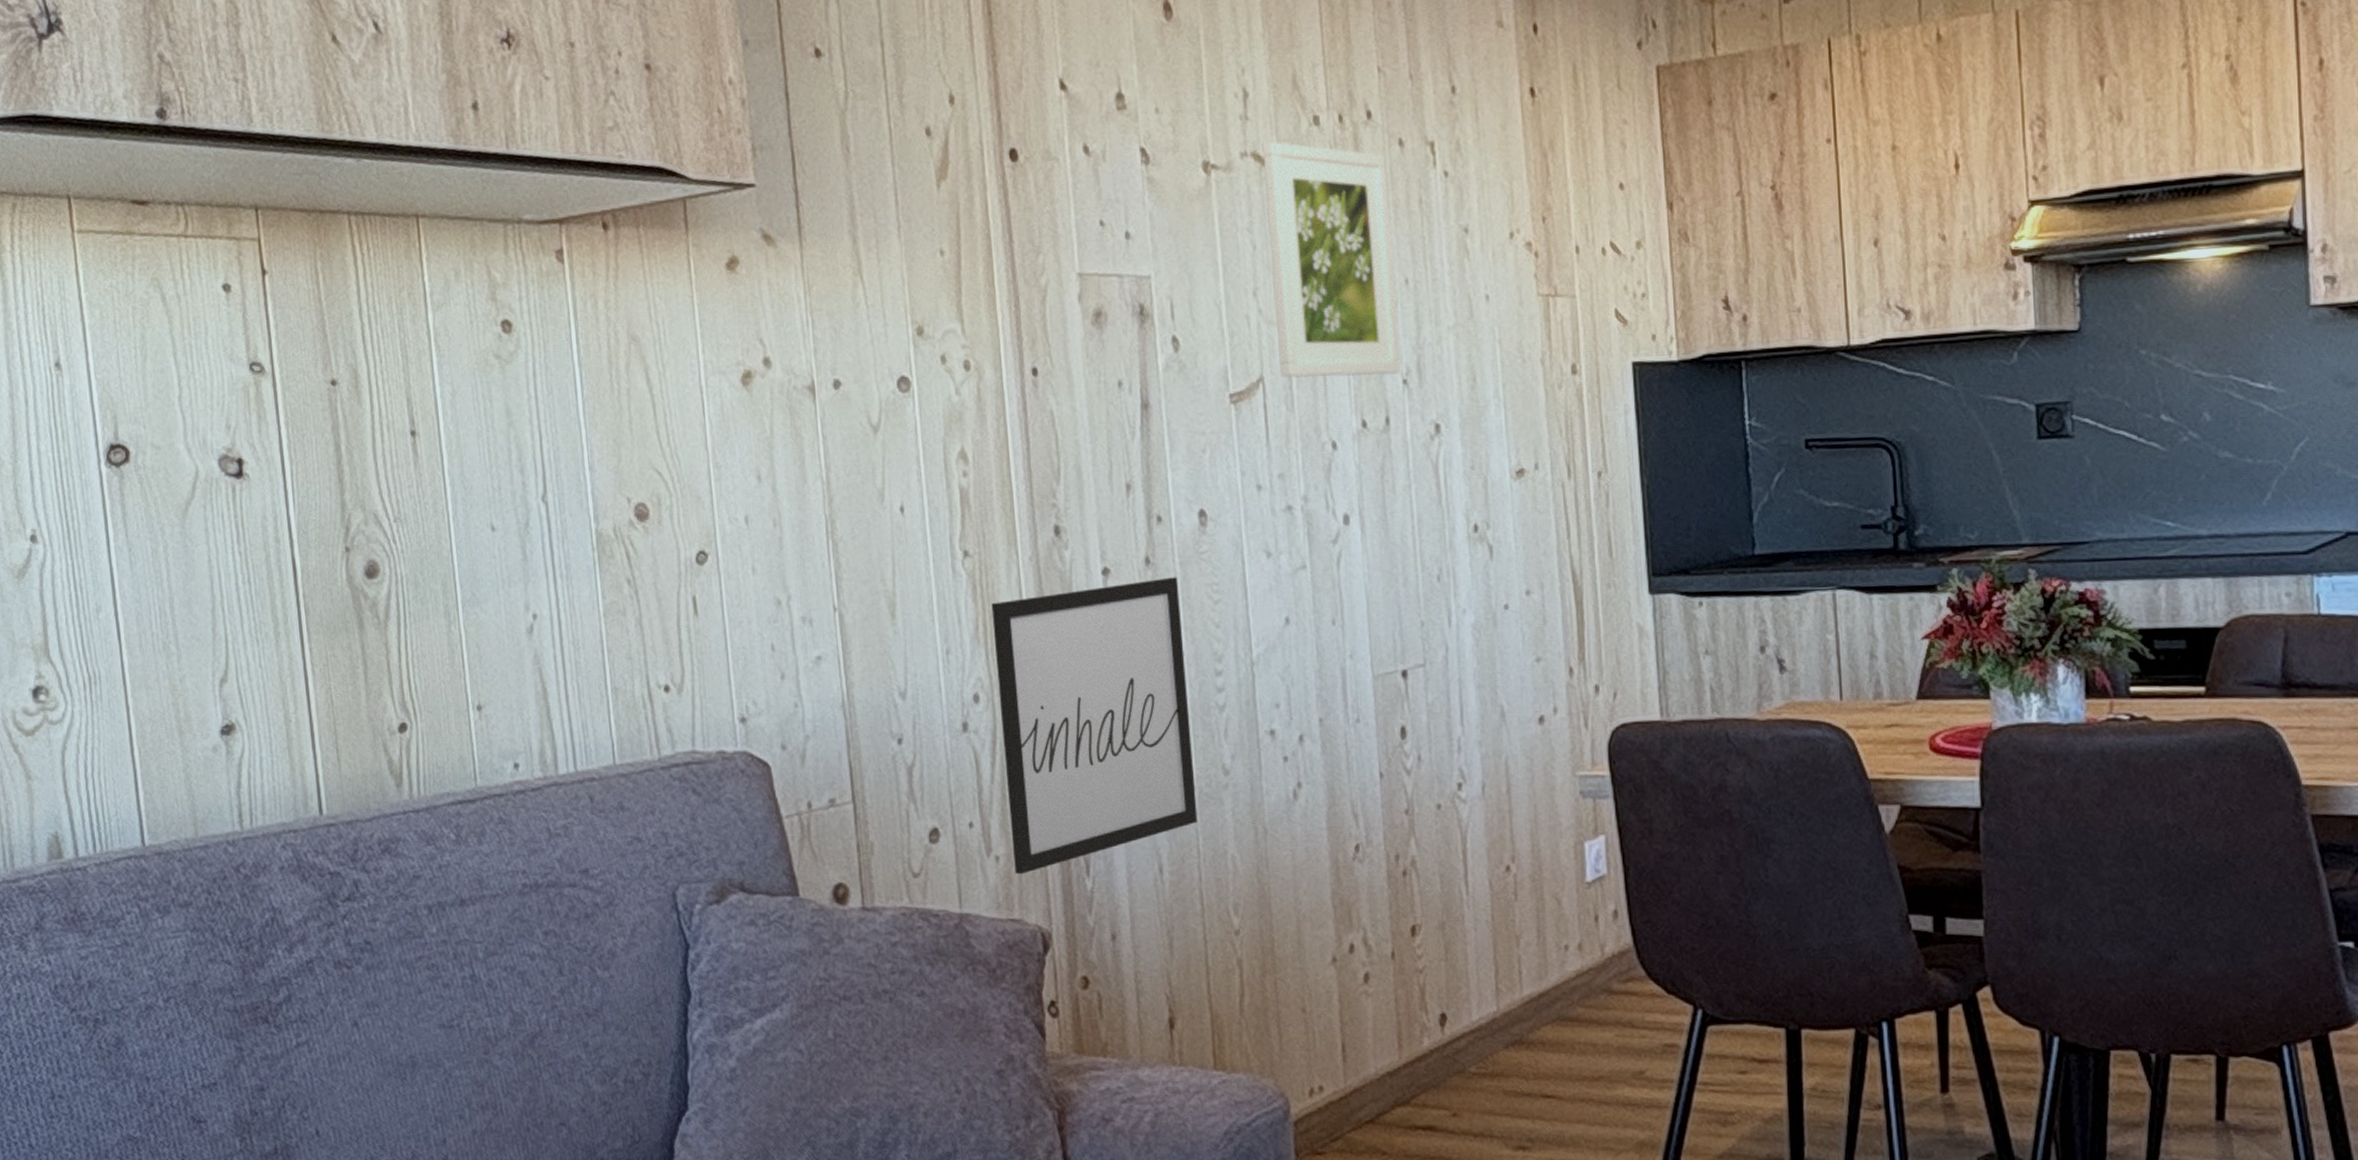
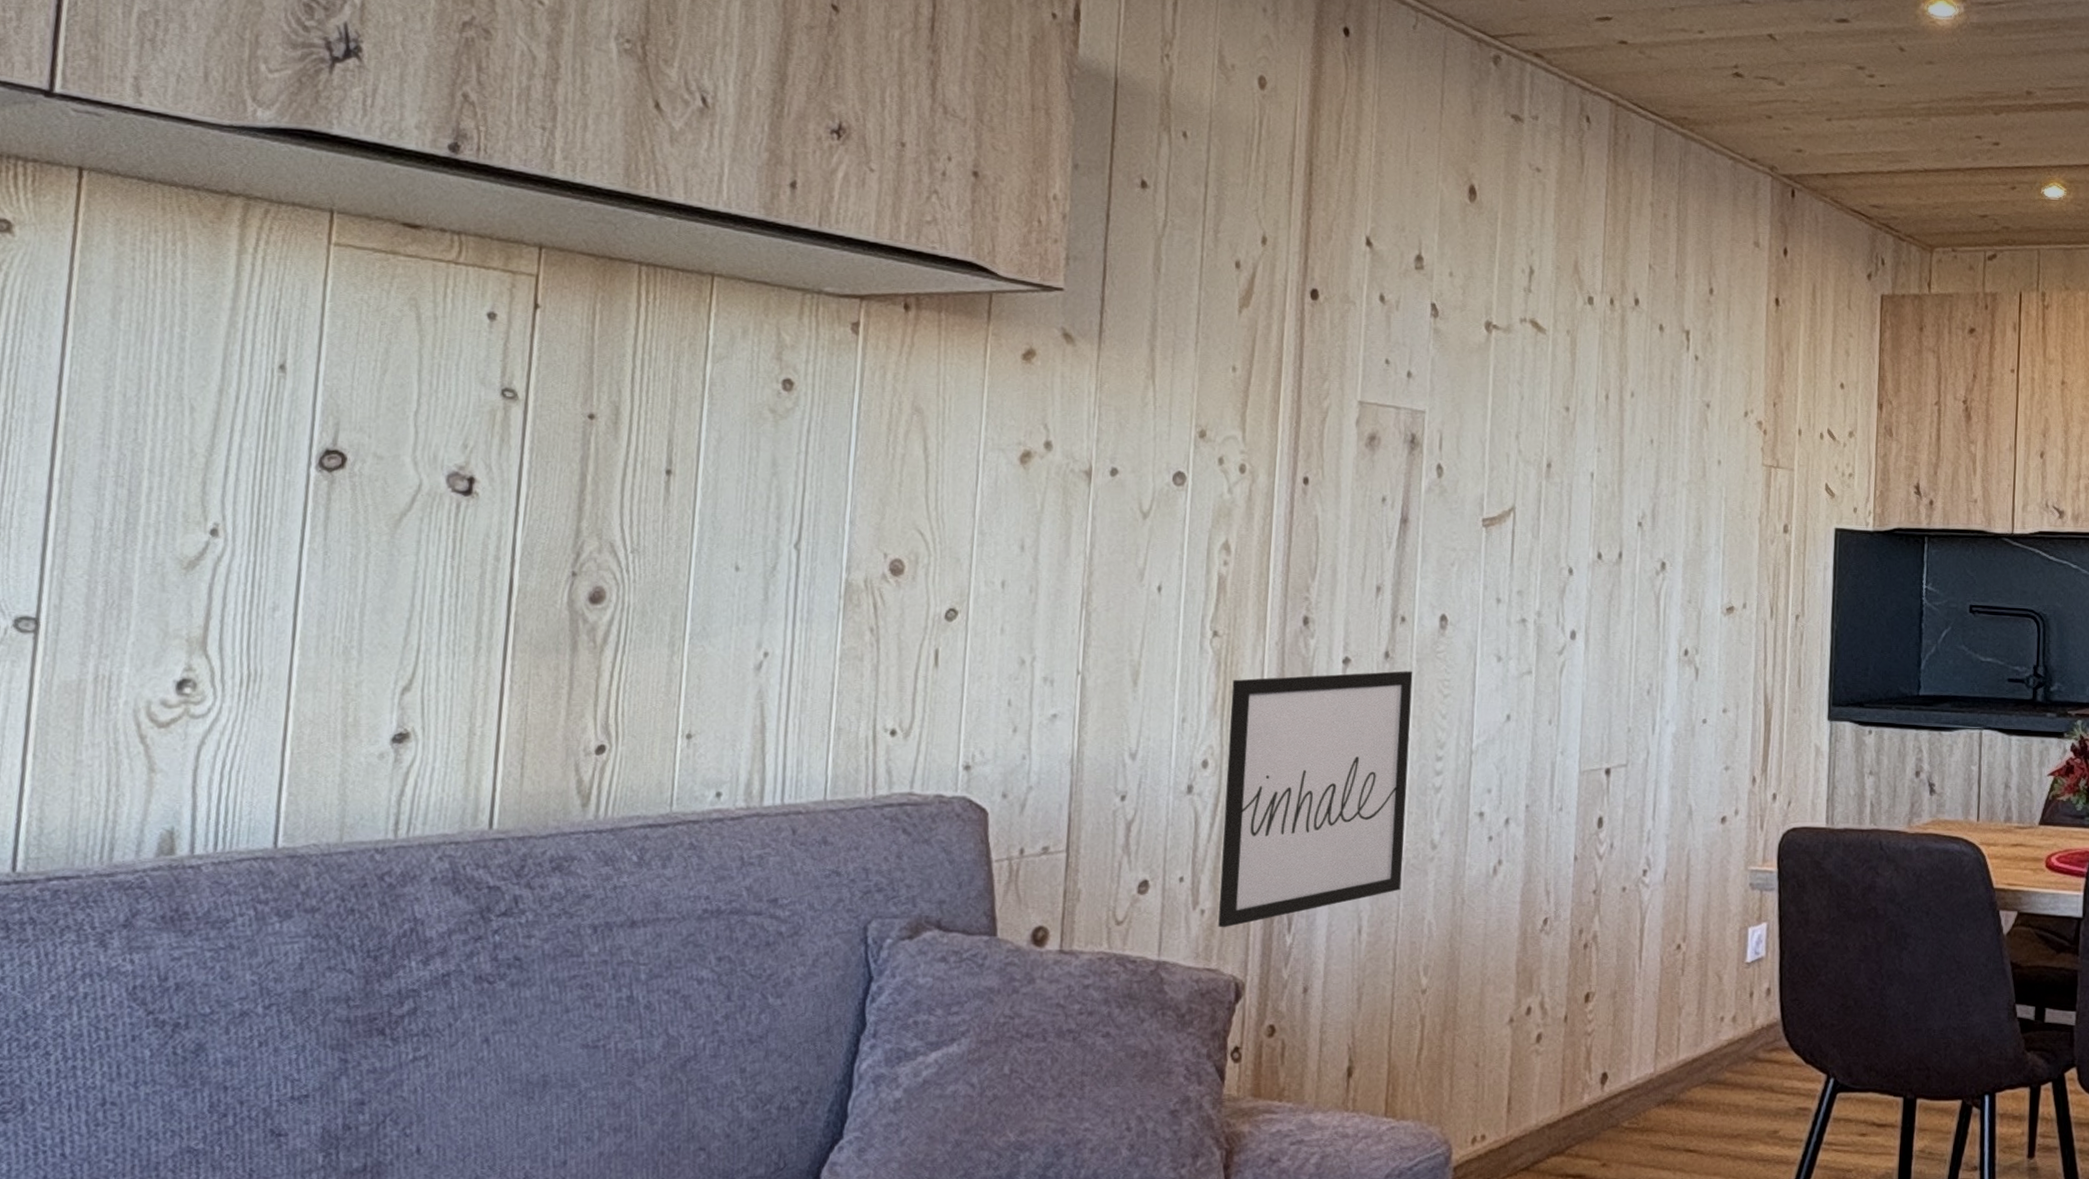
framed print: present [1262,141,1402,378] -> none [1530,312,1646,517]

